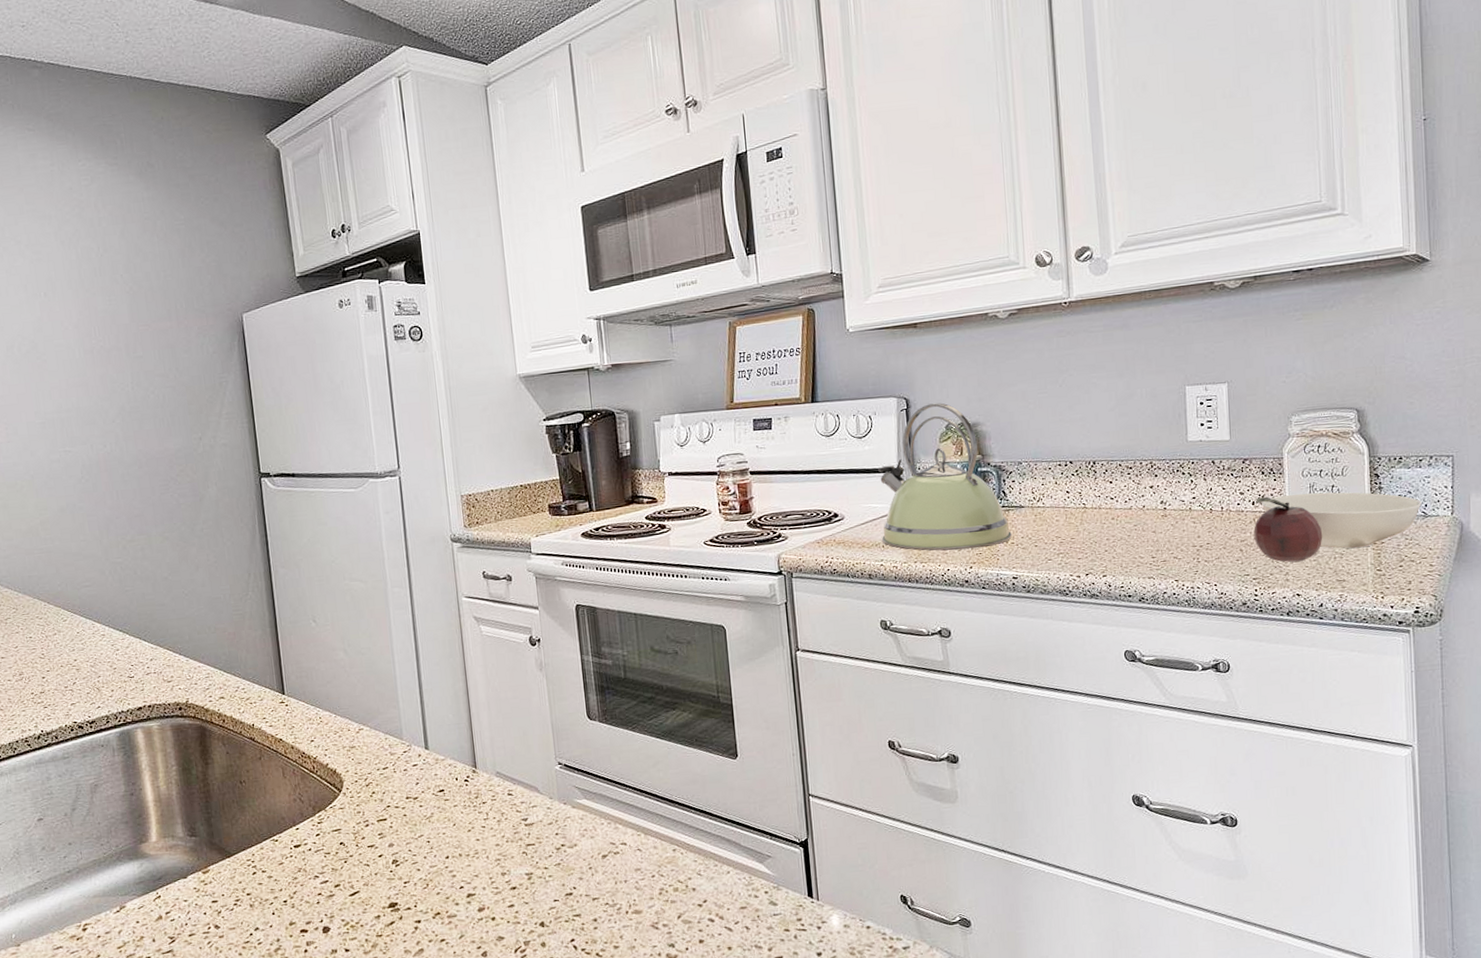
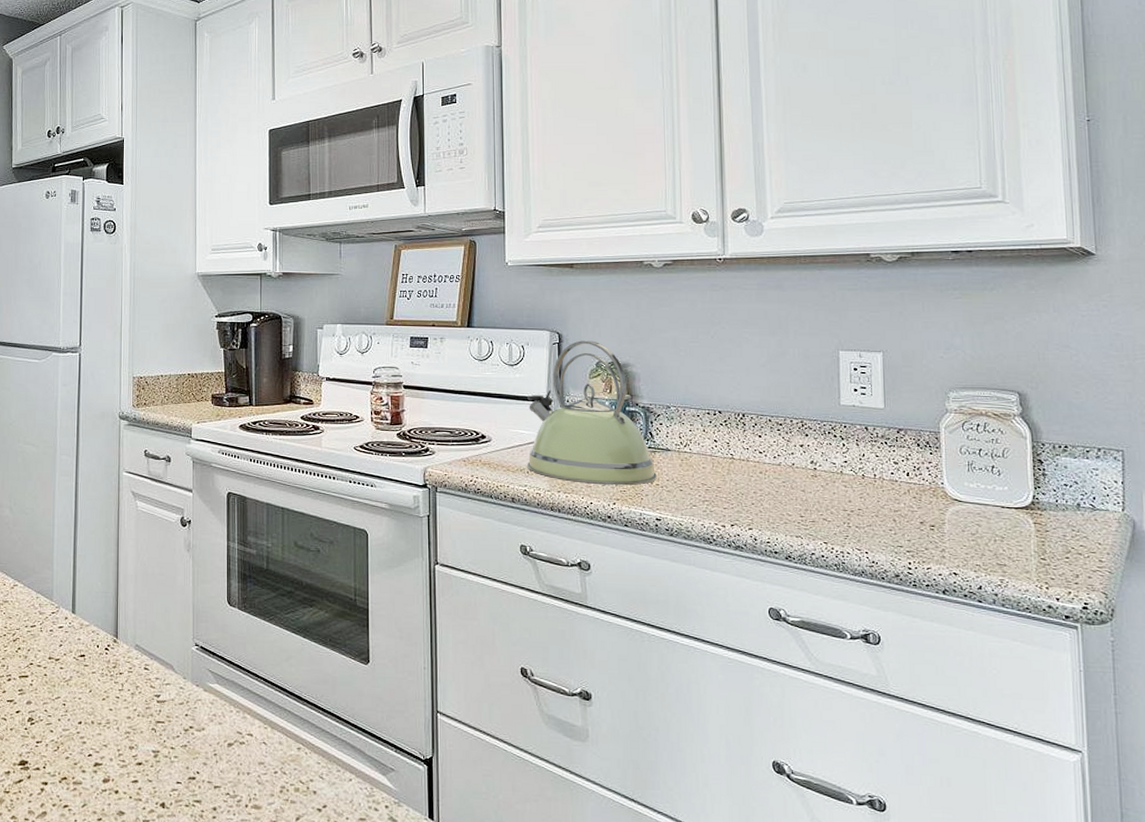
fruit: present [1253,496,1323,563] -> none [908,469,982,540]
bowl: present [1261,492,1422,549] -> none [916,470,1090,534]

